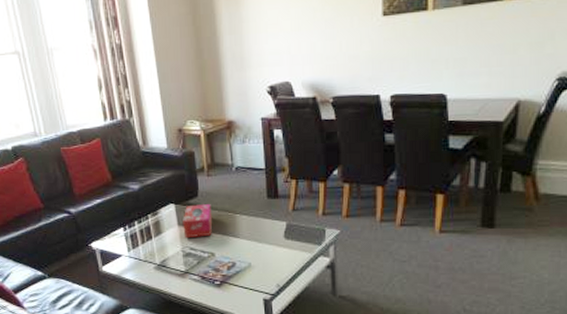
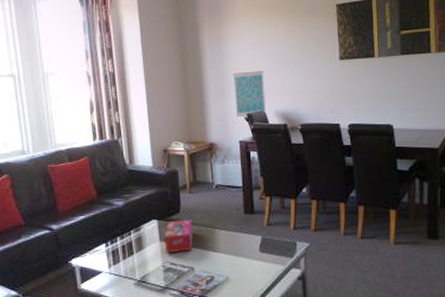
wall art: none [253,35,293,90] -> present [232,71,267,117]

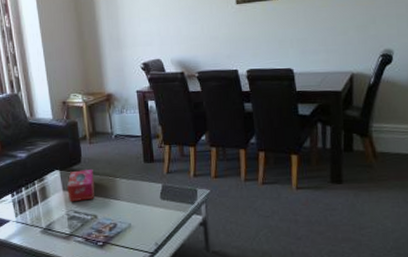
wall art: present [232,71,267,117] -> none [127,19,163,67]

